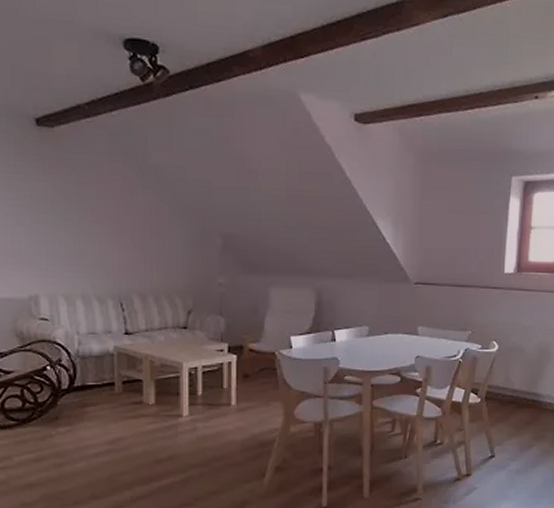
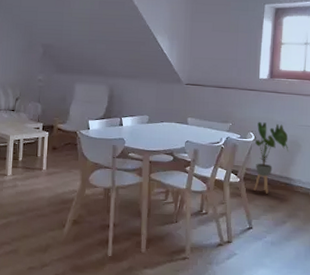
house plant: none [495,328,538,414] -> present [252,122,289,194]

